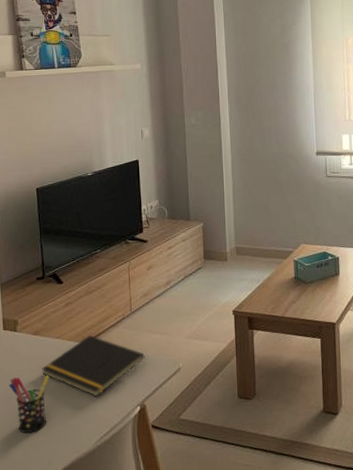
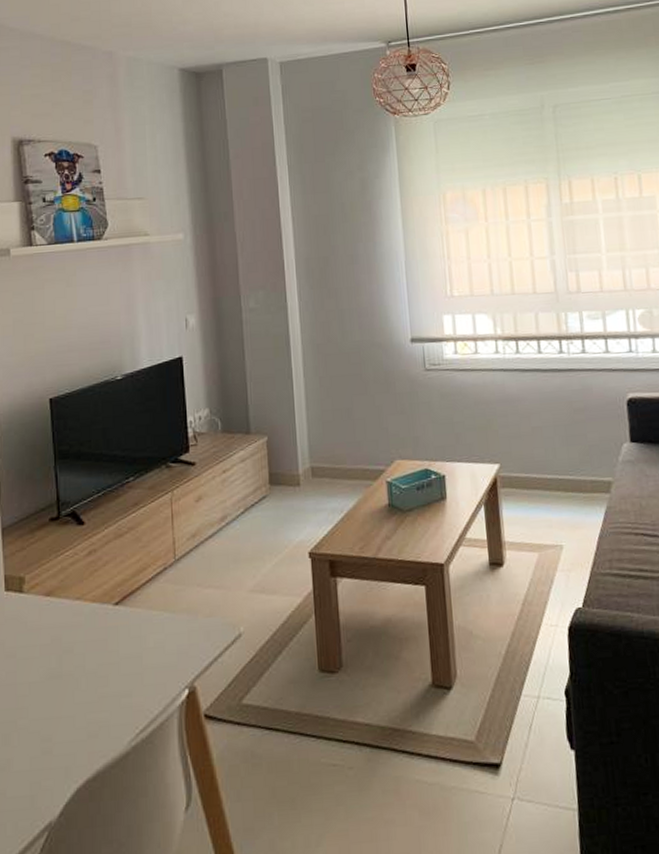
pen holder: present [9,375,49,433] -> none [12,651,67,733]
notepad: present [42,335,145,397] -> none [56,593,194,678]

